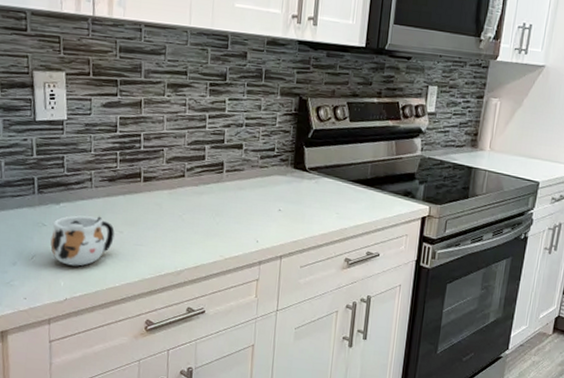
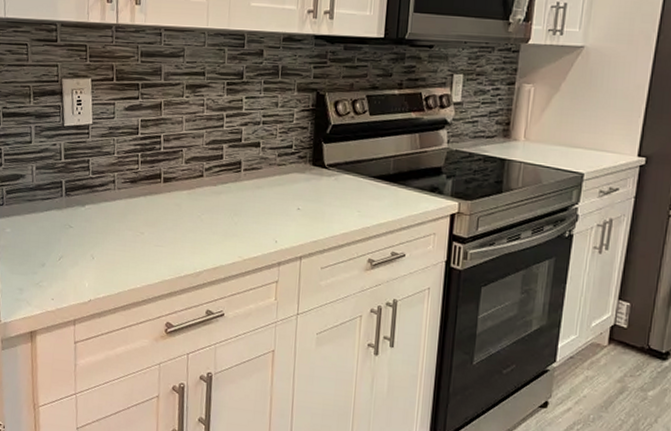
mug: present [50,215,115,266] -> none [76,217,136,268]

